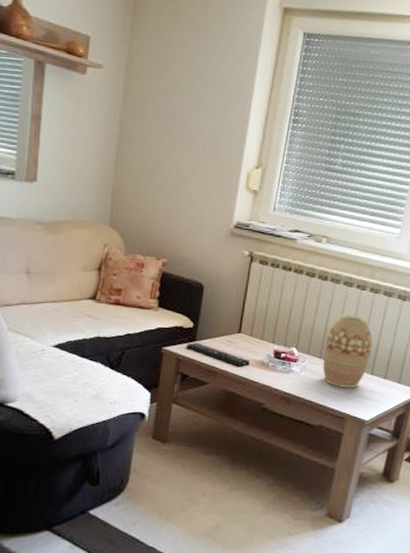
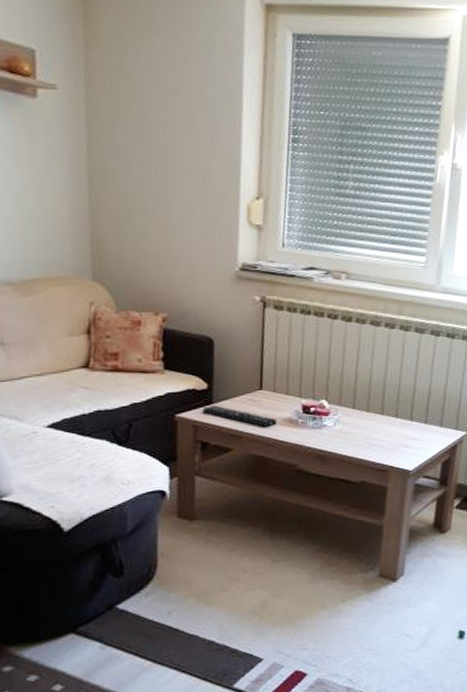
vase: present [322,313,373,389] -> none [356,356,409,439]

